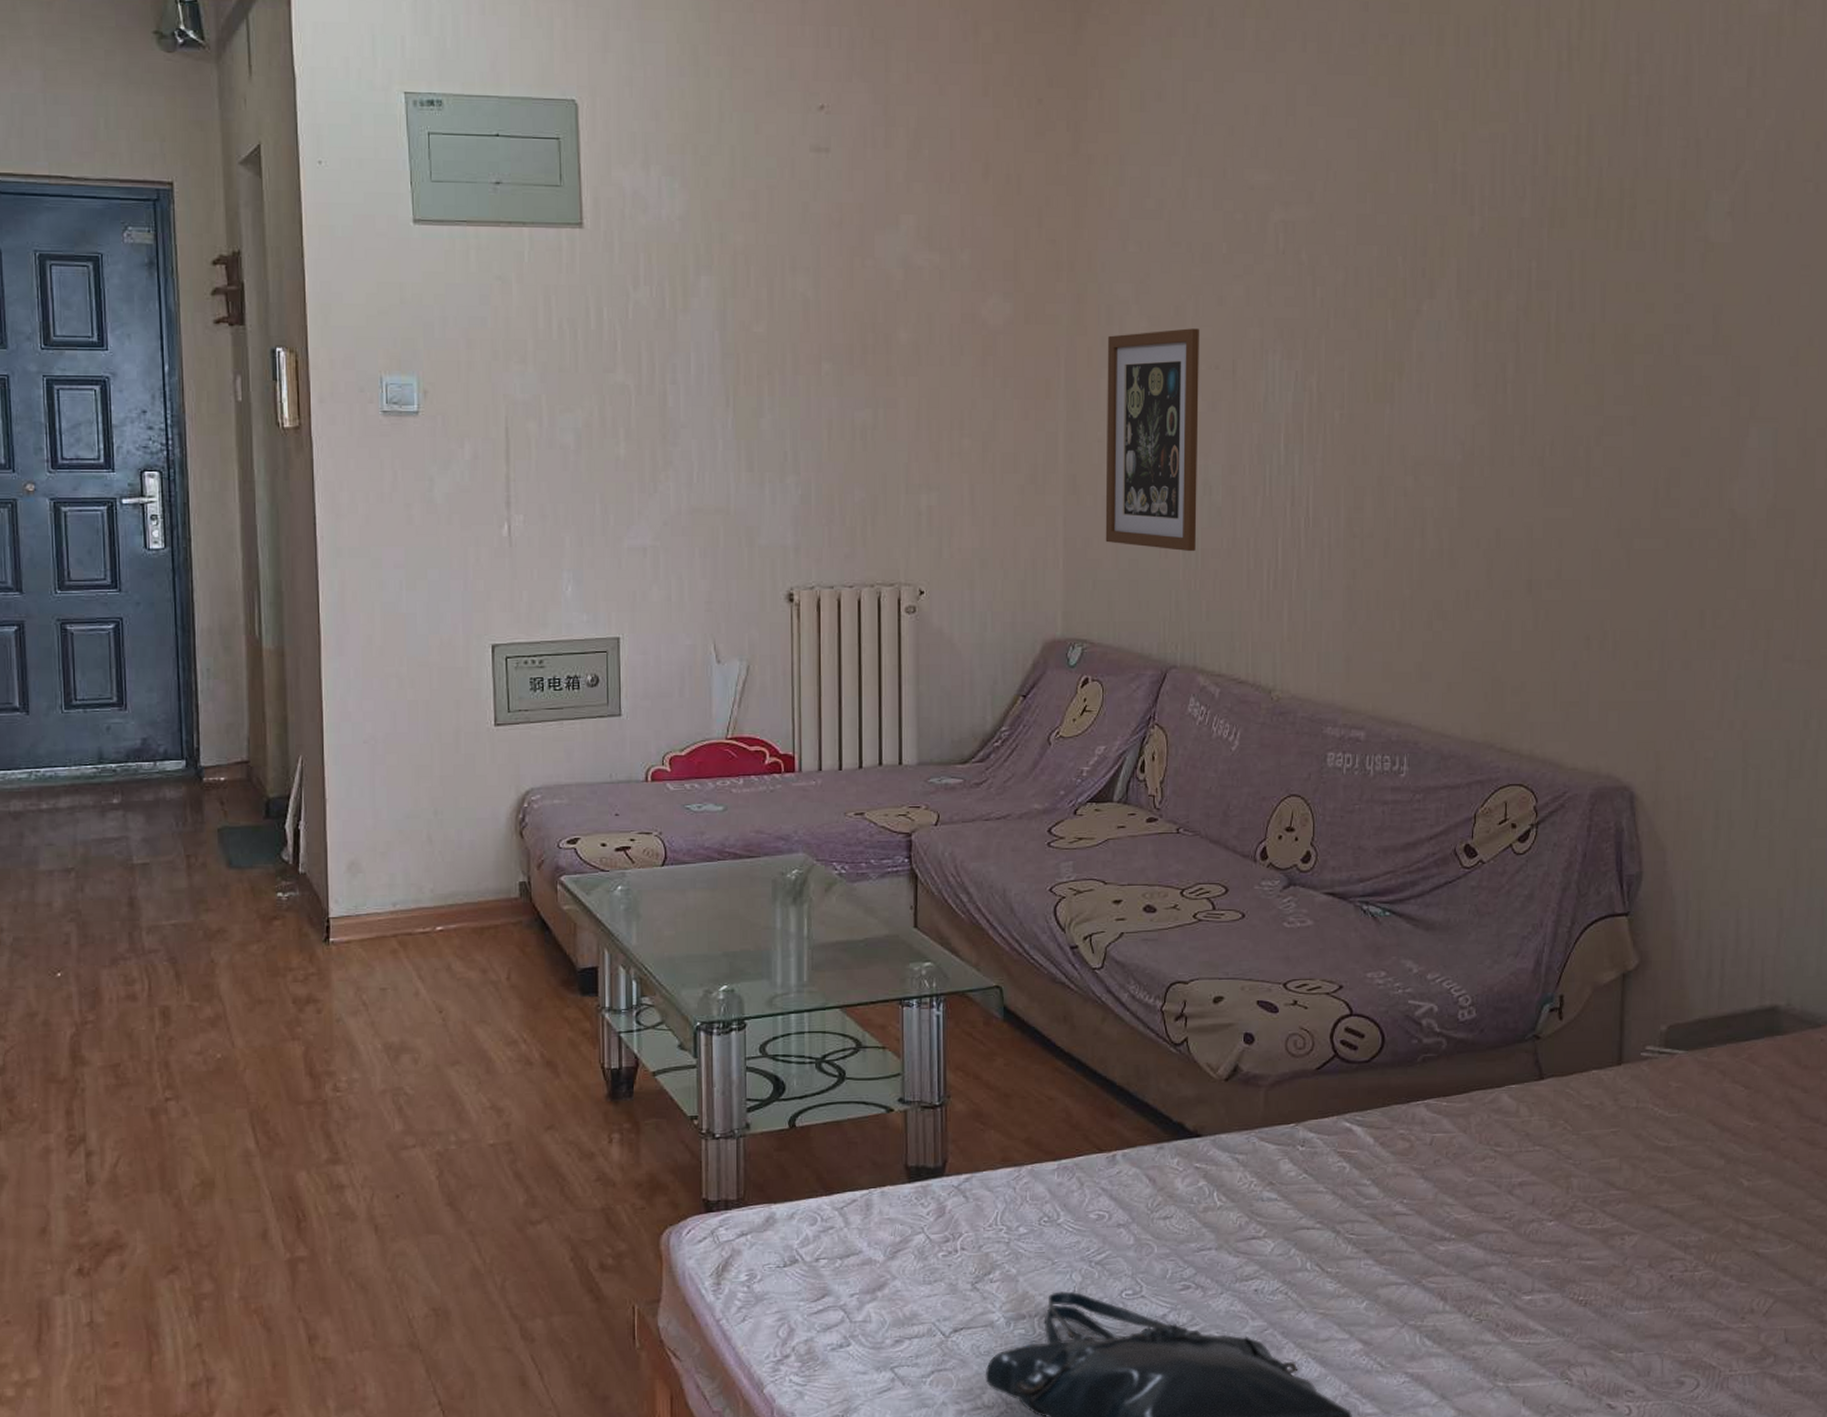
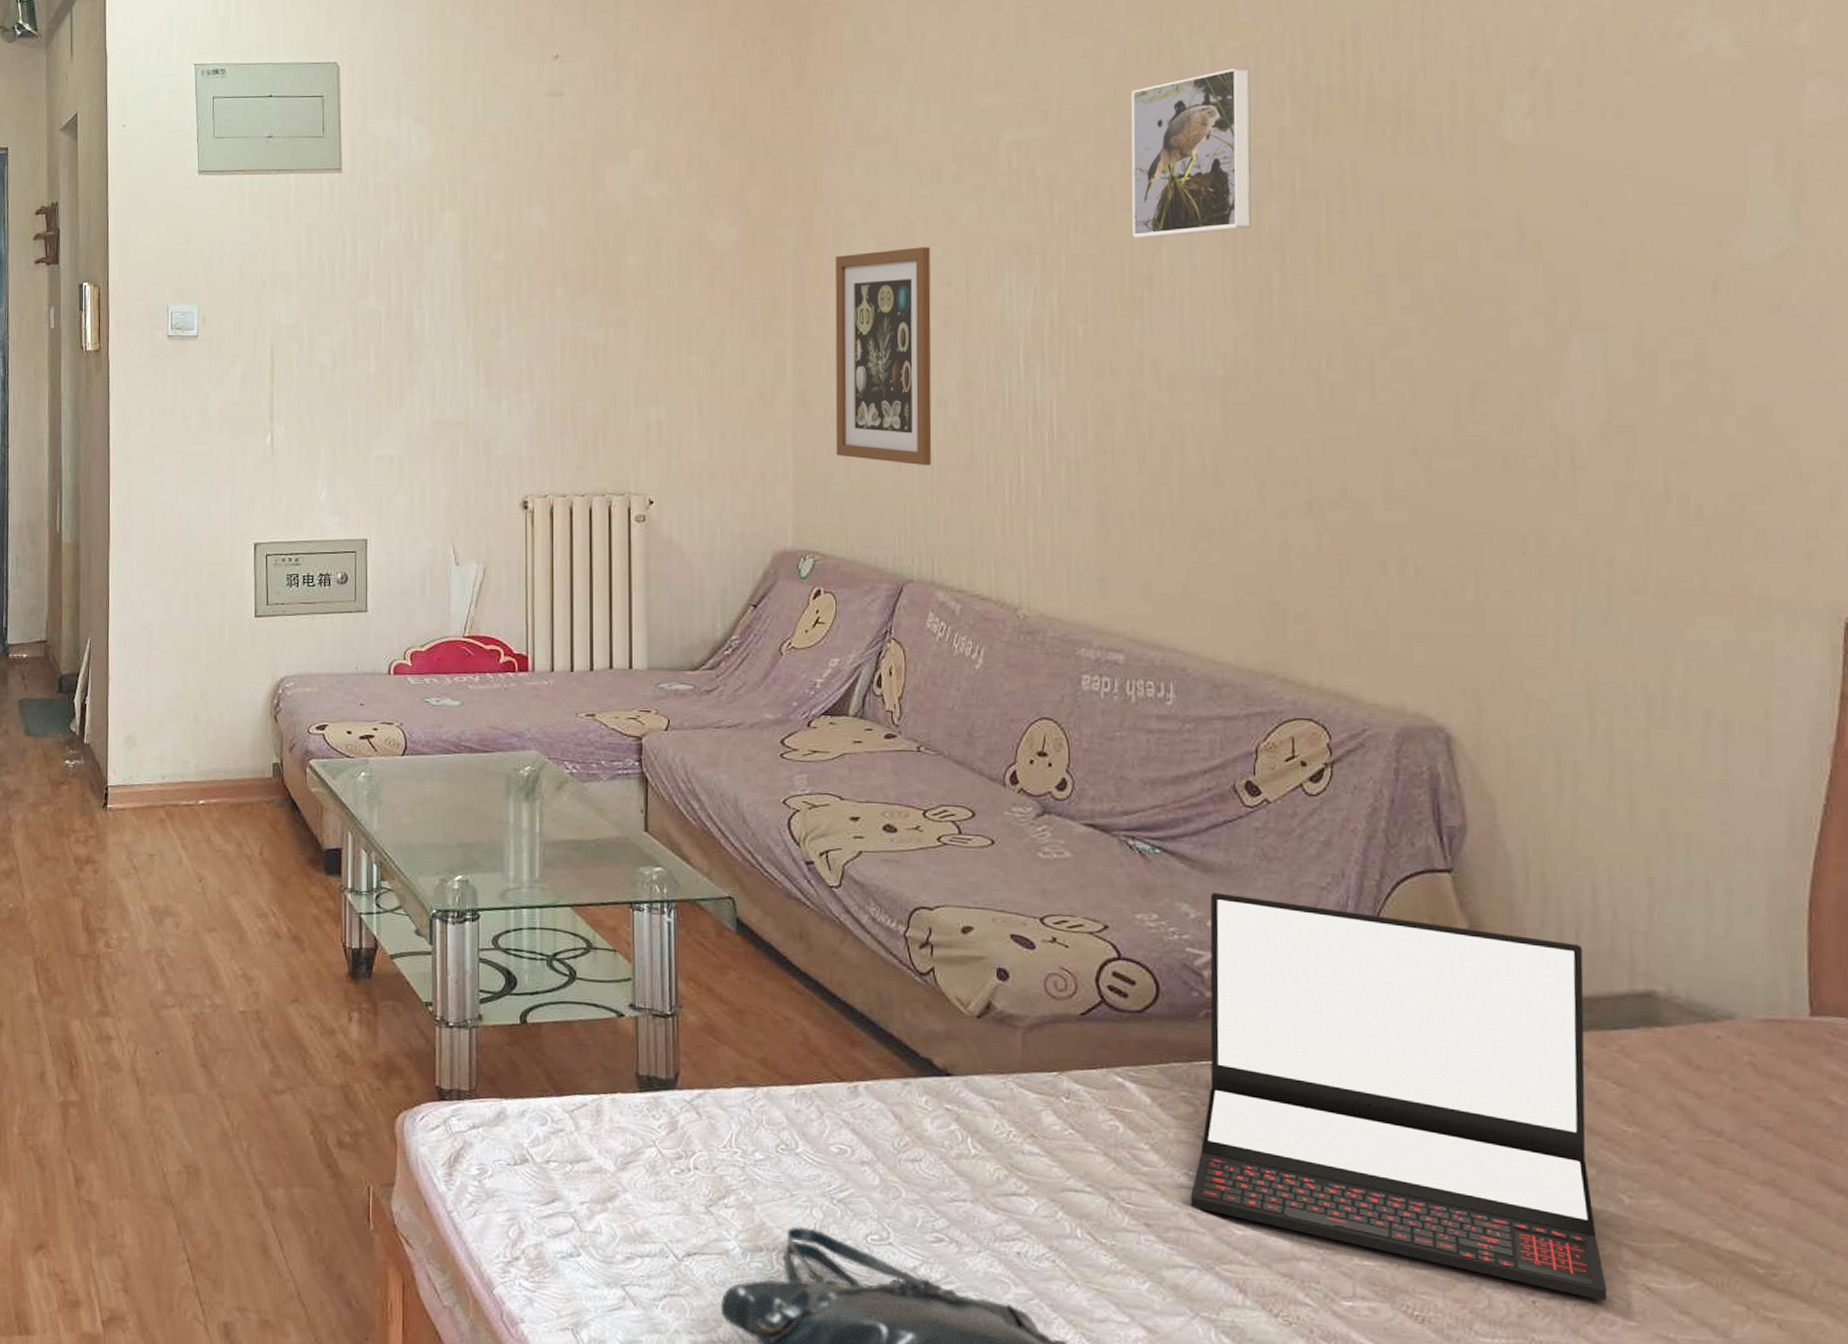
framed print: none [1387,156,1497,325] -> present [1131,67,1252,238]
laptop: none [1403,948,1727,1269] -> present [1190,892,1608,1301]

